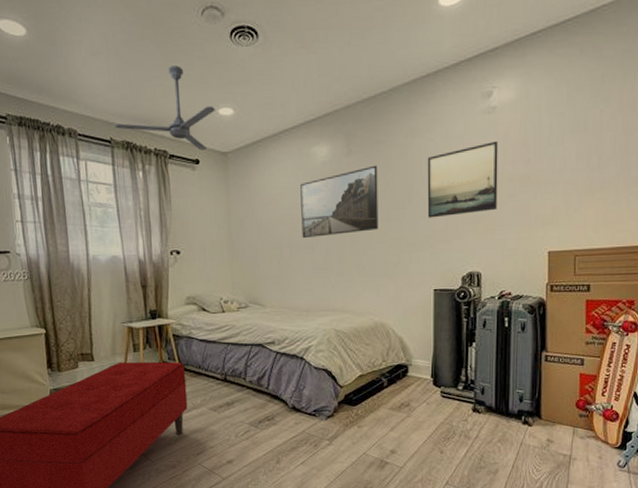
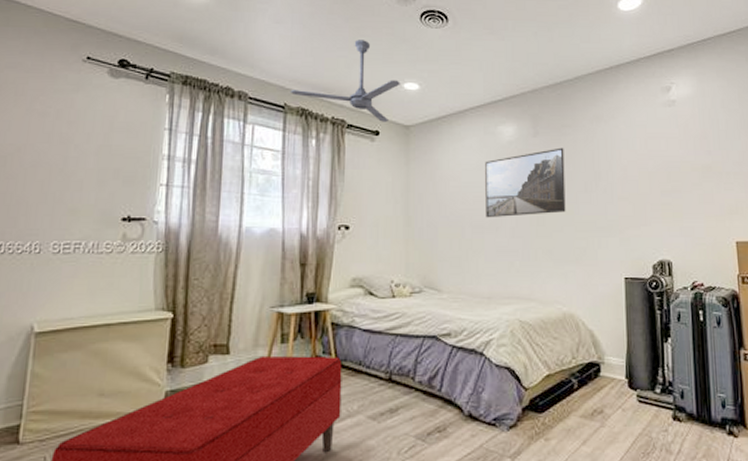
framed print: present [427,140,498,218] -> none [613,131,683,203]

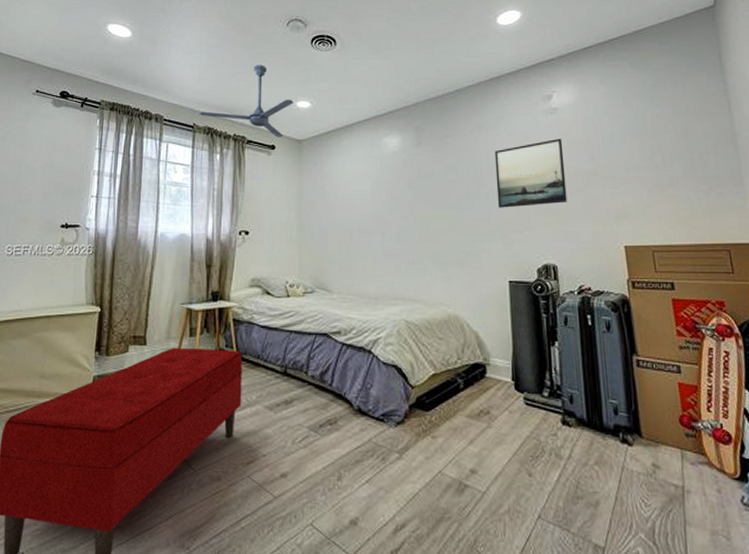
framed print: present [485,147,566,218] -> none [371,156,449,224]
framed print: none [613,131,683,203] -> present [494,138,568,208]

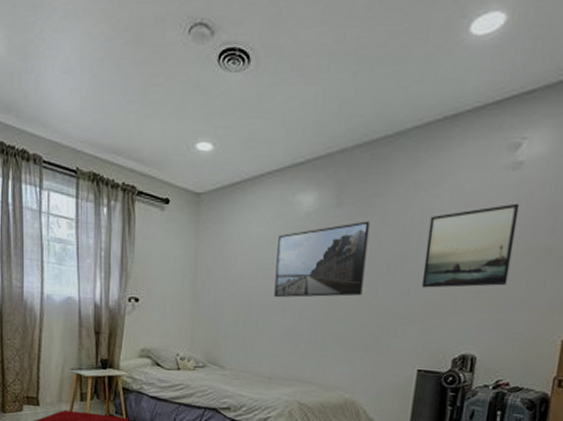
ceiling fan: present [198,65,294,137] -> none [81,90,193,189]
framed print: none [371,156,449,224] -> present [274,221,370,298]

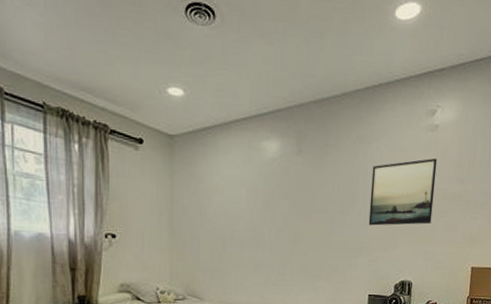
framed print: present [274,221,370,298] -> none [246,167,325,234]

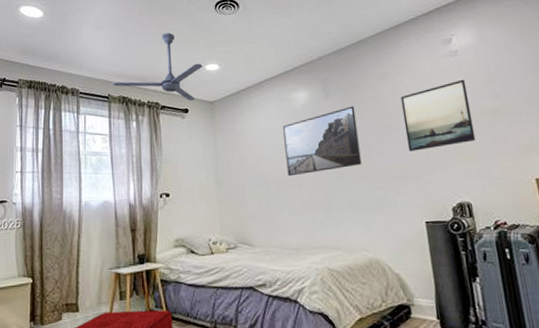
ceiling fan: none [48,33,164,130] -> present [112,33,203,101]
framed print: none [246,167,325,234] -> present [283,106,362,177]

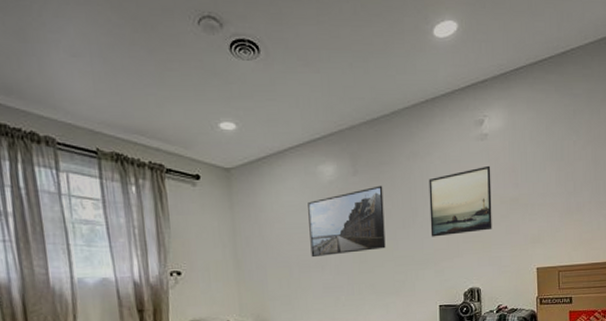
ceiling fan: present [112,33,203,101] -> none [100,75,216,165]

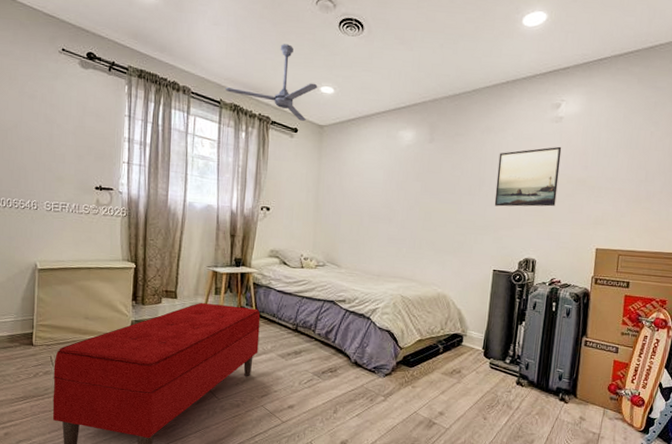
ceiling fan: none [100,75,216,165] -> present [225,44,318,121]
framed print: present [308,185,386,258] -> none [381,154,455,211]

